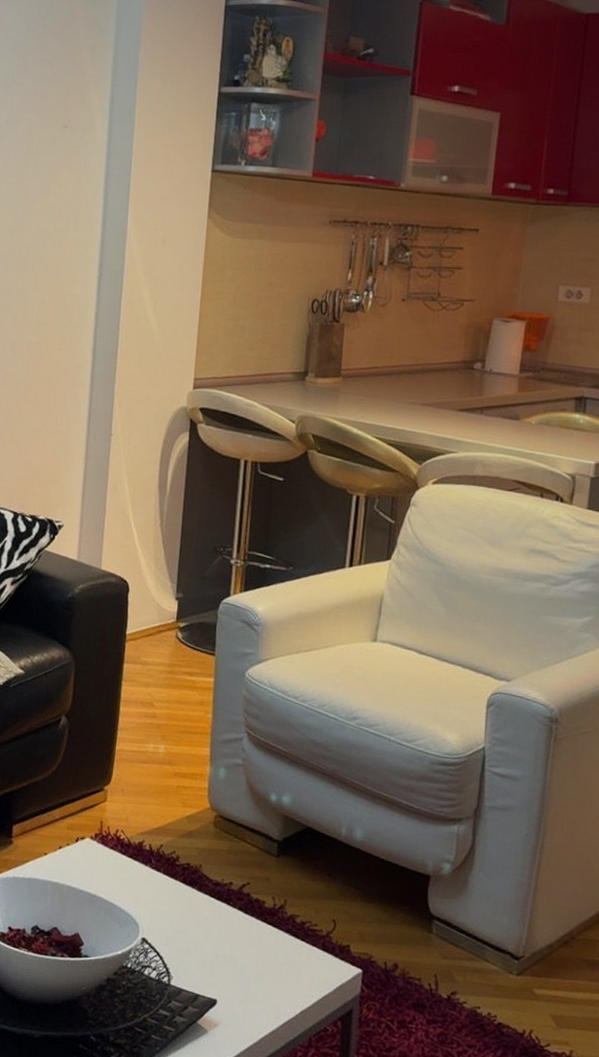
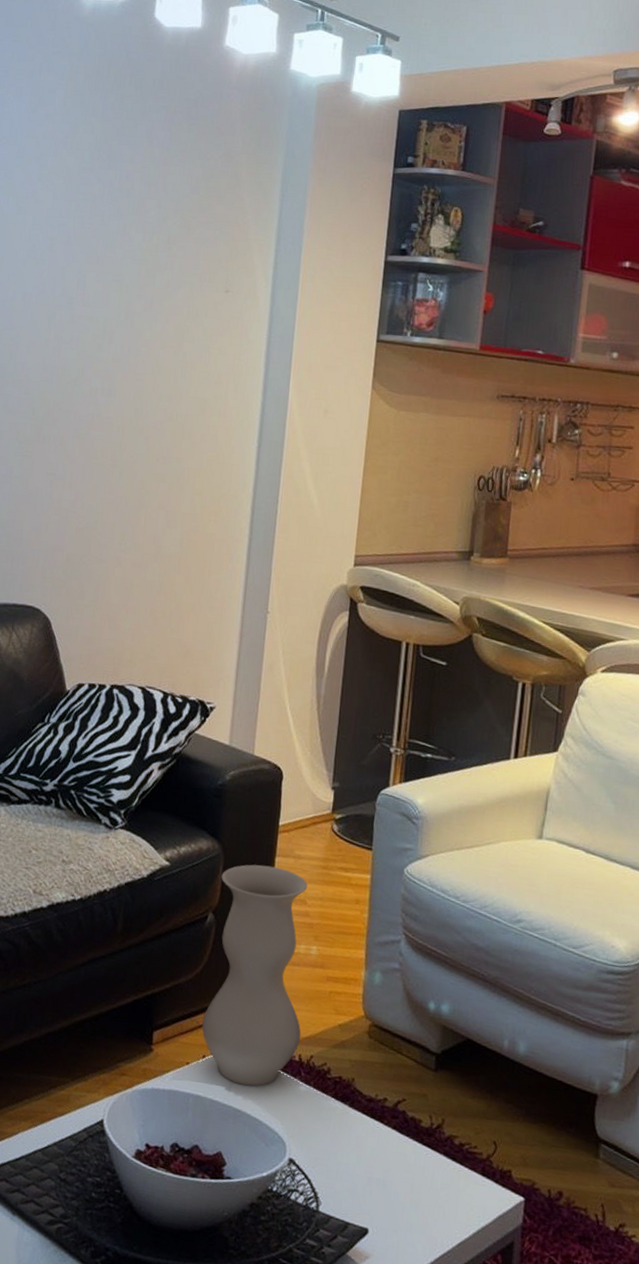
vase: none [58,671,155,874] -> present [202,864,308,1087]

